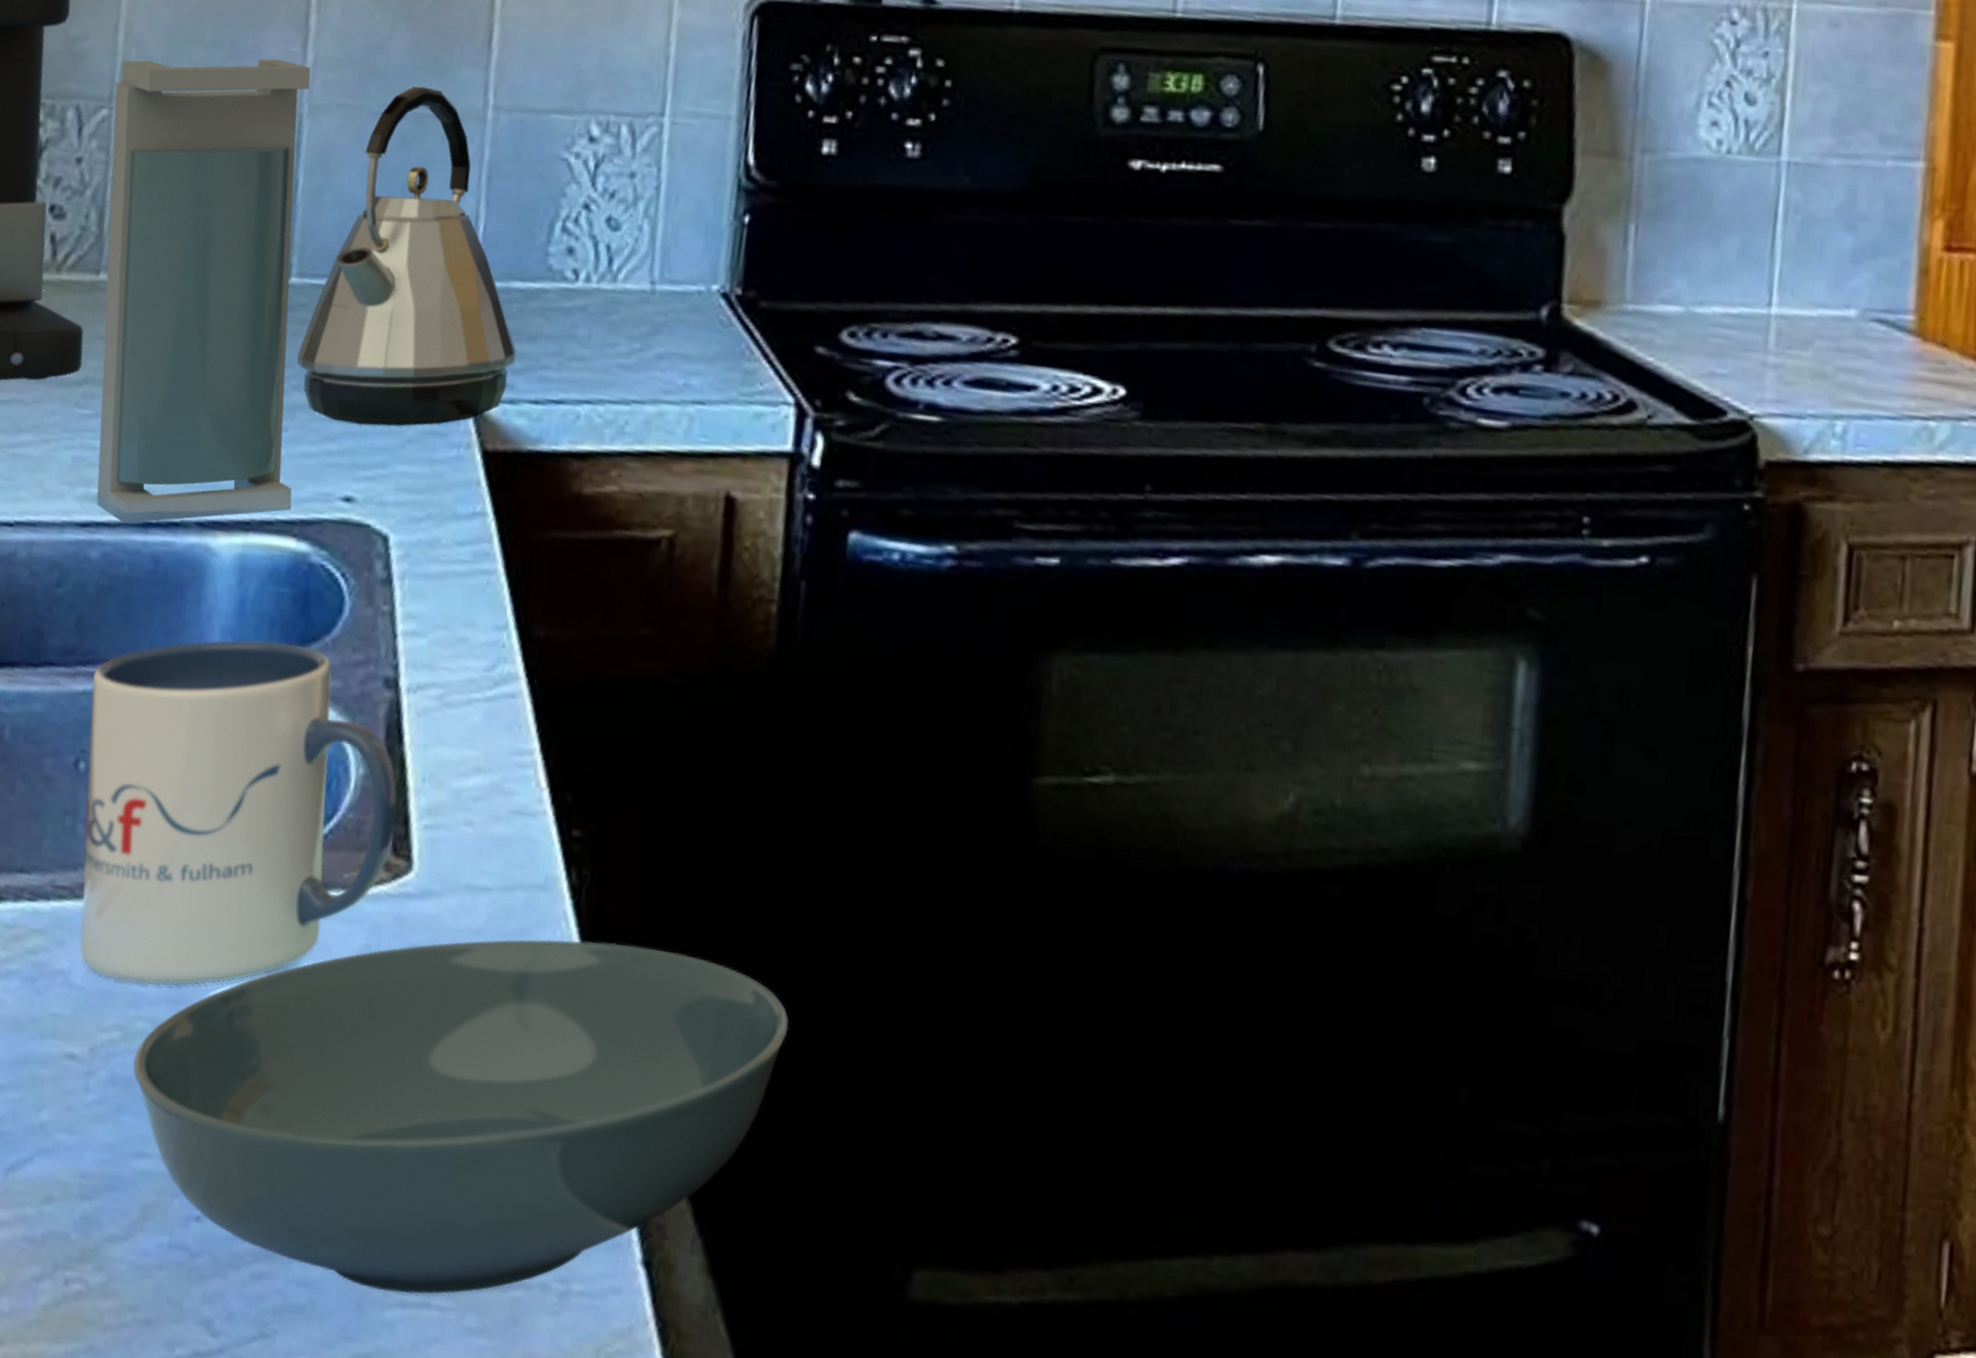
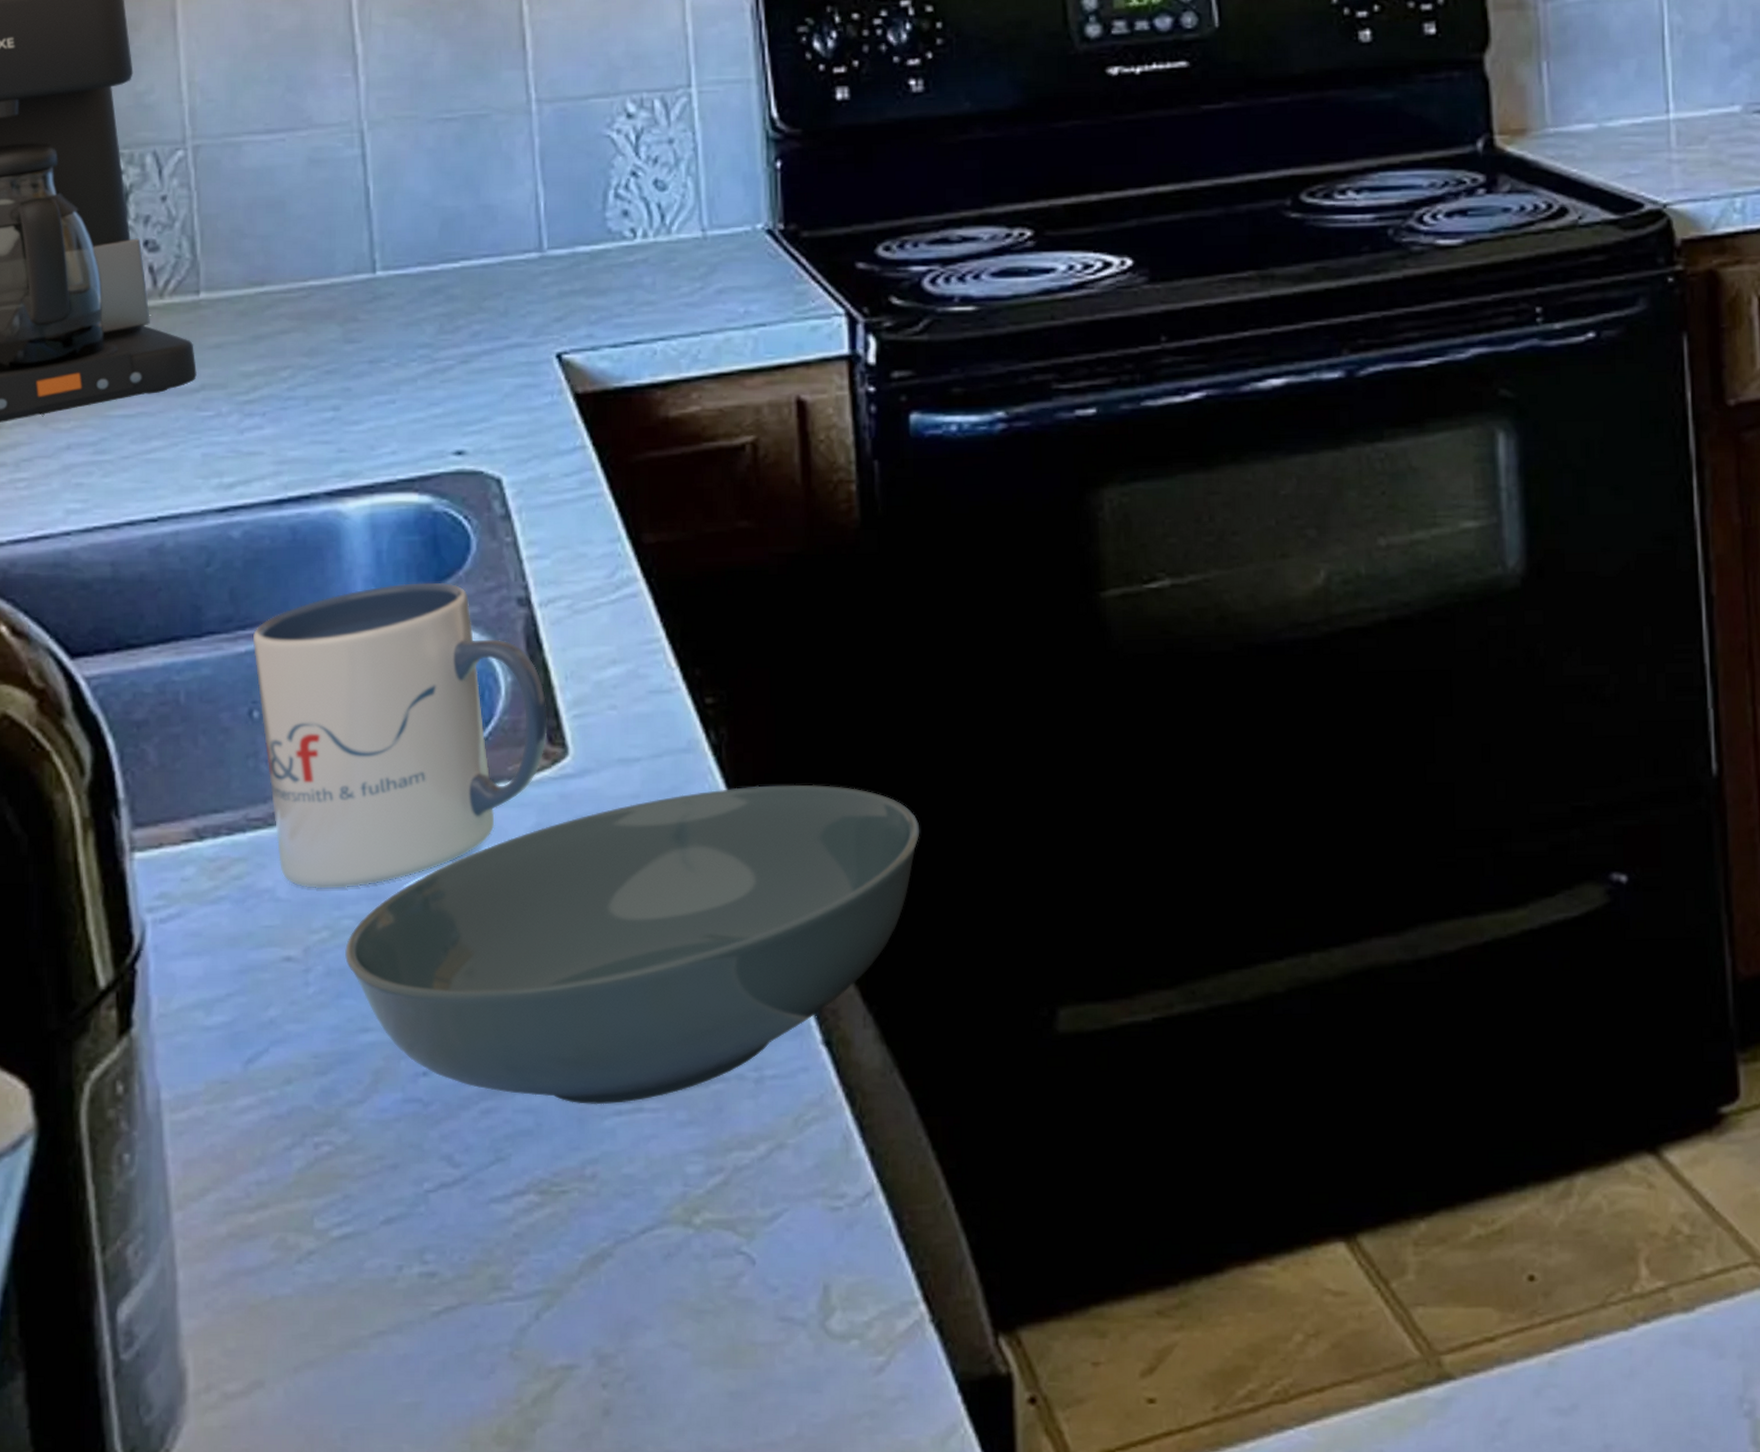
soap dispenser: present [96,59,311,524] -> none [186,85,409,503]
kettle: present [296,86,517,426] -> none [393,91,591,388]

